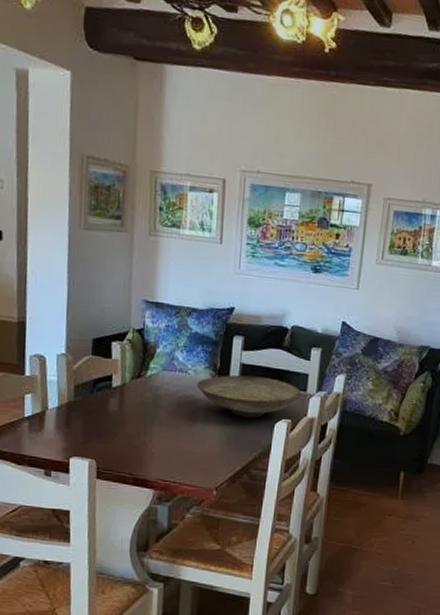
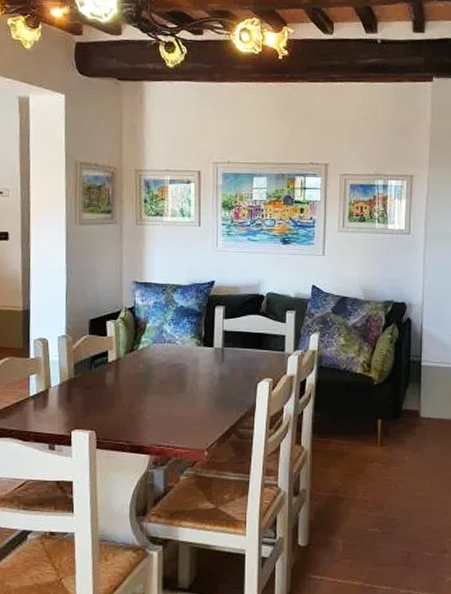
decorative bowl: present [197,375,302,418] -> none [185,341,281,380]

